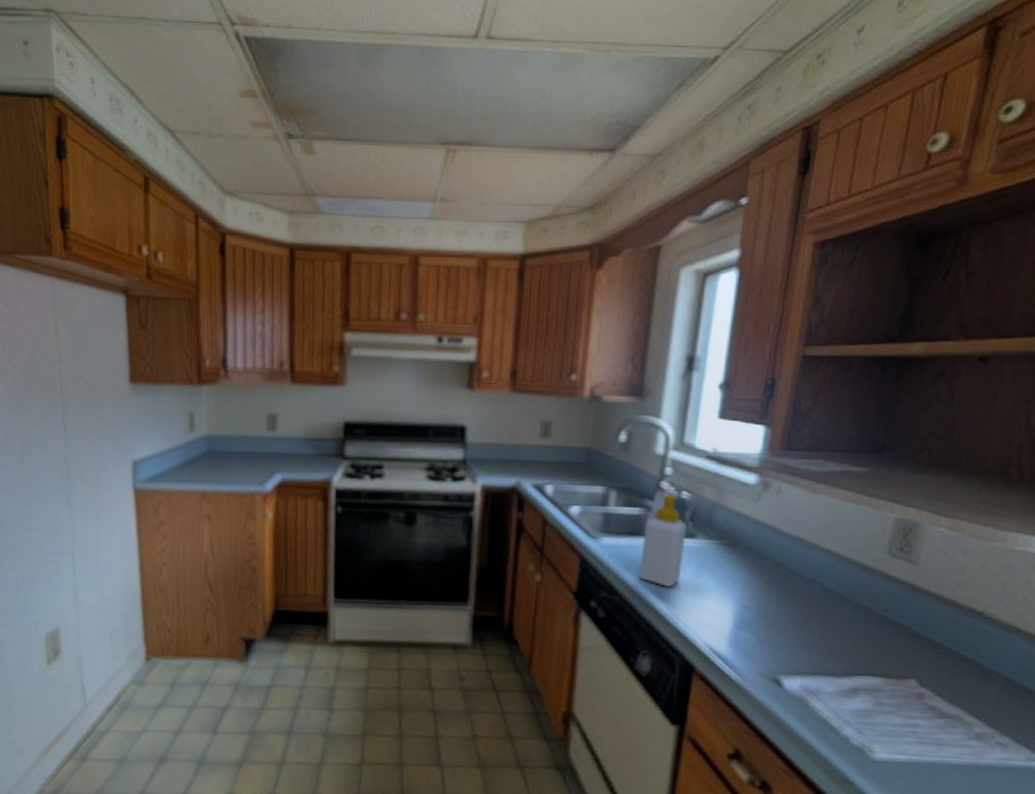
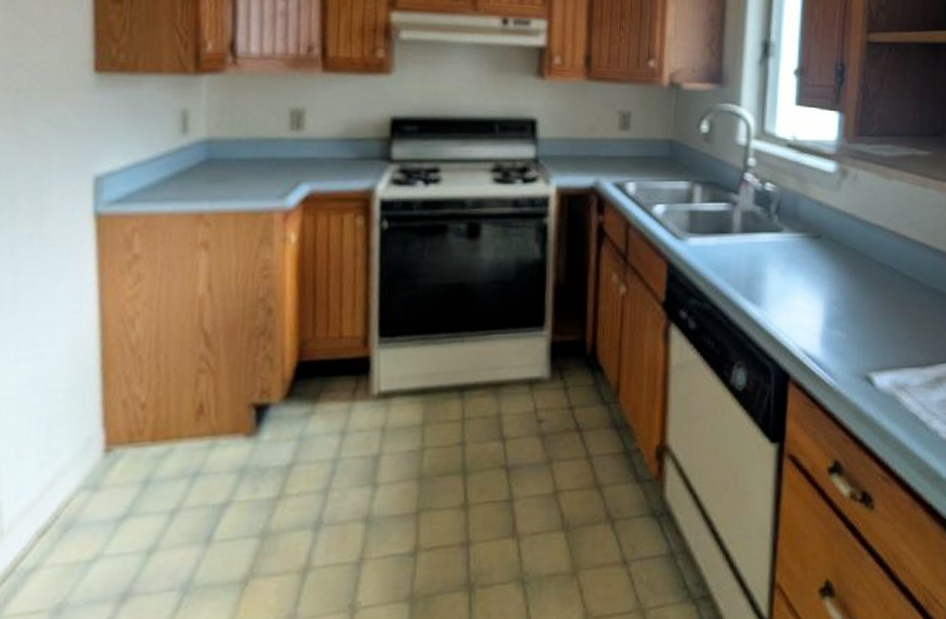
soap bottle: present [639,494,688,588] -> none [729,186,774,289]

